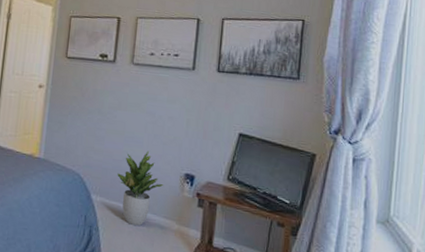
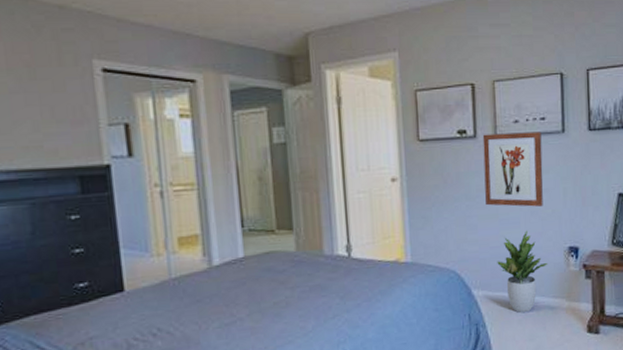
wall art: none [115,61,173,132] -> present [482,131,543,207]

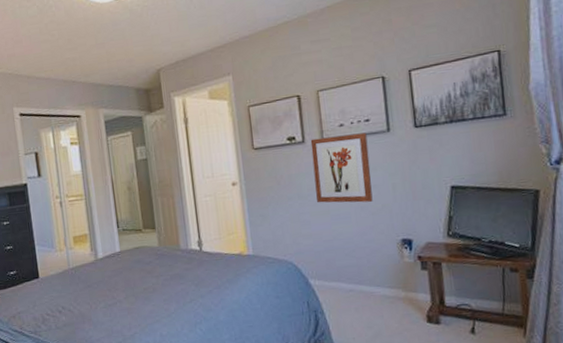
potted plant: present [497,230,548,313] -> none [331,224,382,302]

